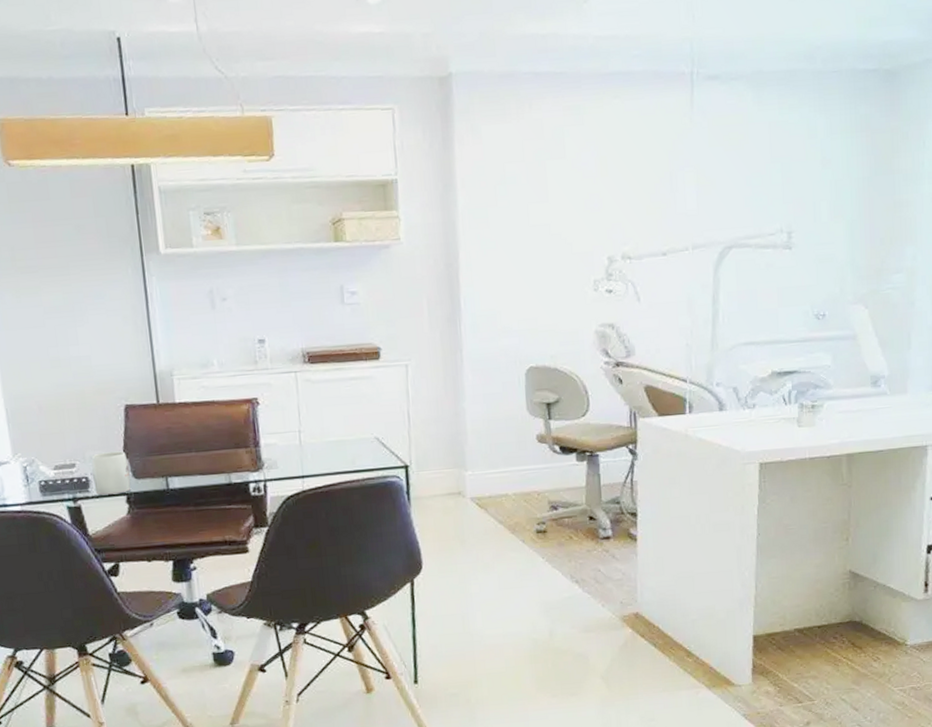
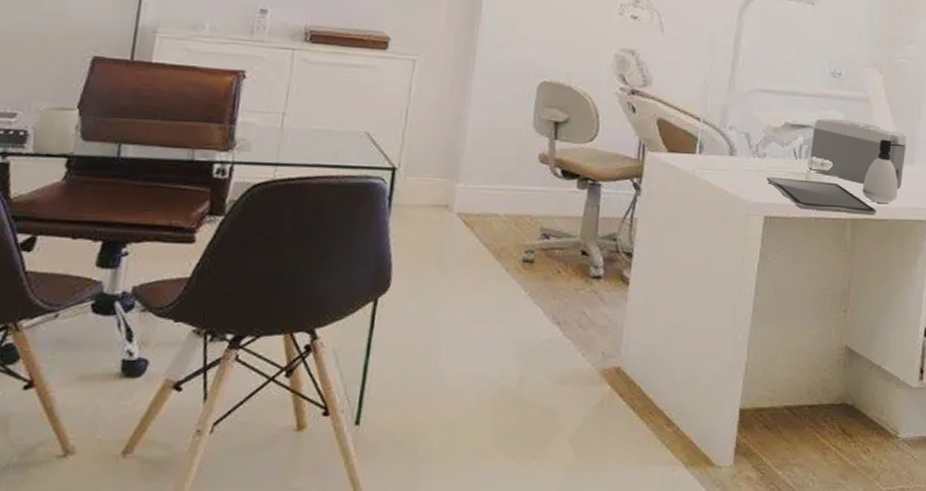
tablet: none [758,422,872,452] -> present [766,176,877,215]
battery: none [799,360,899,420] -> present [808,118,907,188]
soap dispenser: none [855,373,896,436] -> present [862,139,904,204]

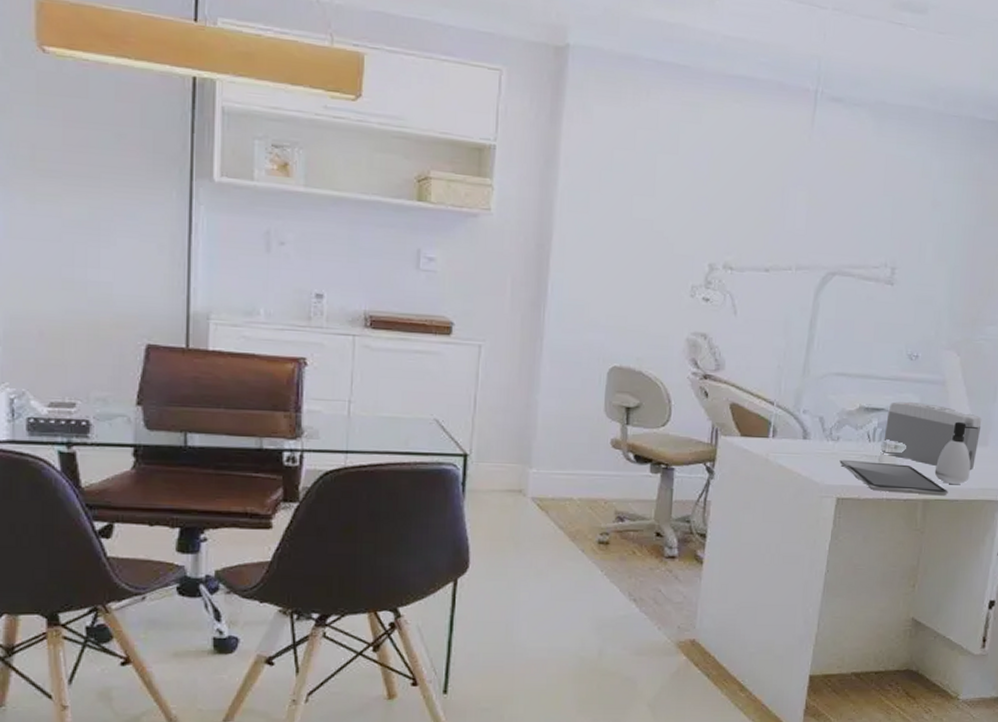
mug: present [32,105,81,155] -> none [96,394,142,445]

